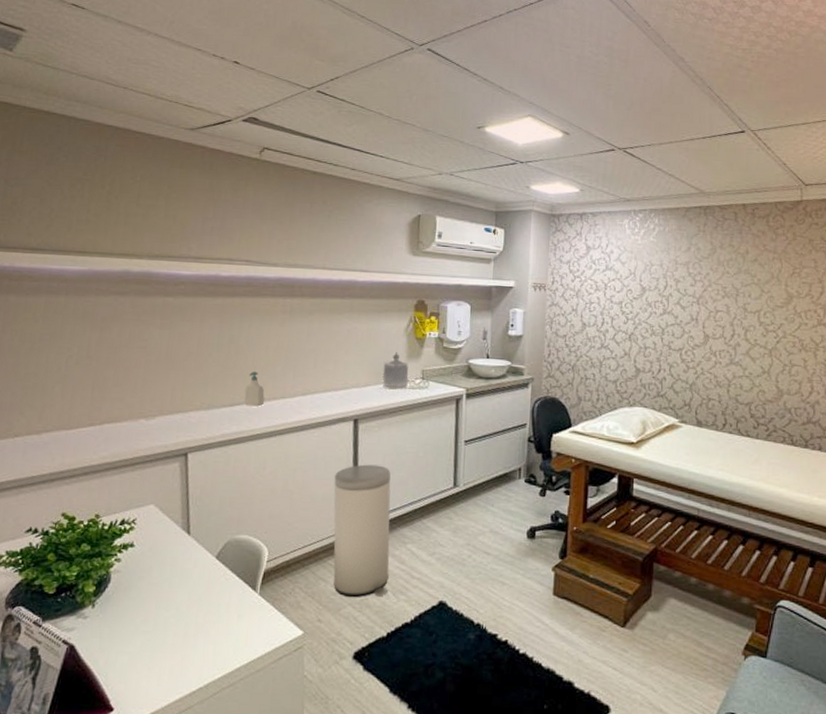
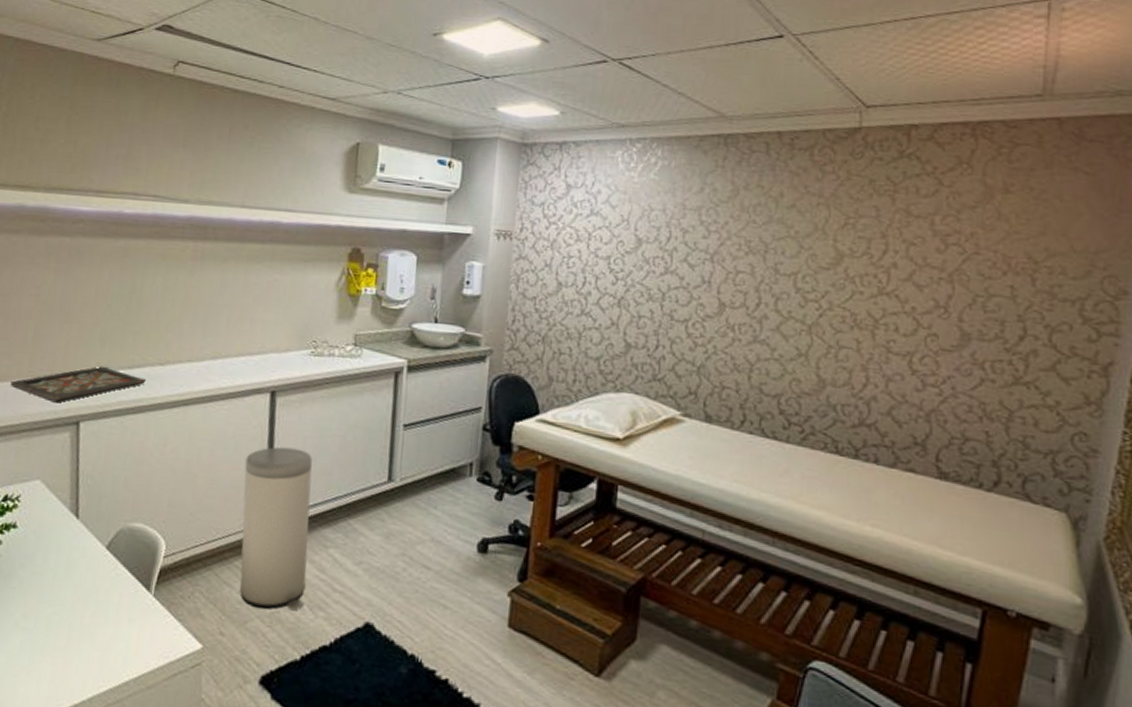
decorative tray: none [123,405,246,439] -> present [10,366,147,403]
soap bottle: present [244,371,265,407] -> none [145,328,169,371]
decorative jar: present [383,352,409,389] -> none [307,311,338,357]

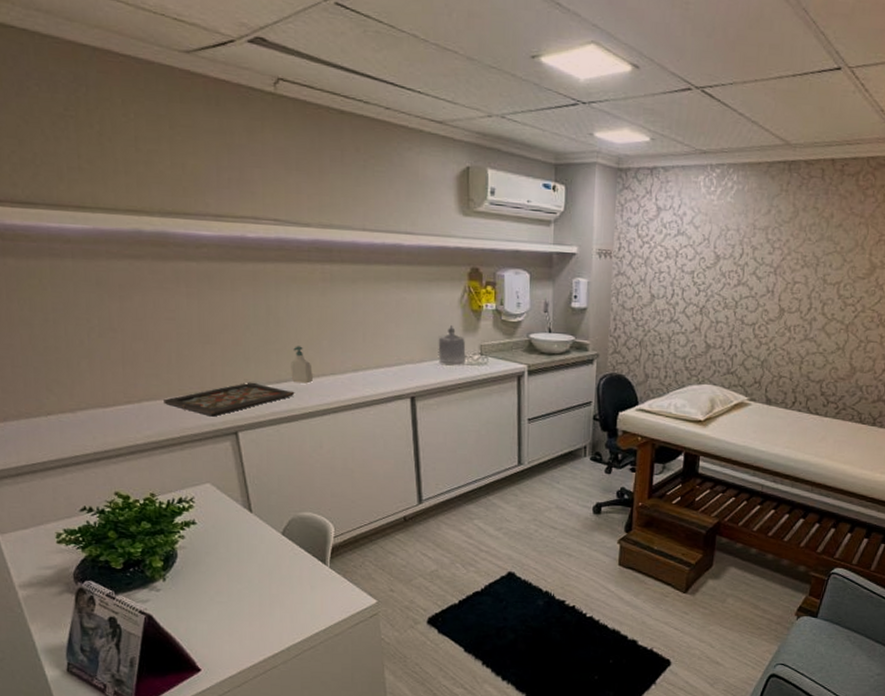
soap bottle: none [145,328,169,371] -> present [291,346,313,384]
pedal bin: present [240,446,313,611] -> none [395,442,457,570]
decorative jar: none [307,311,338,357] -> present [438,325,466,366]

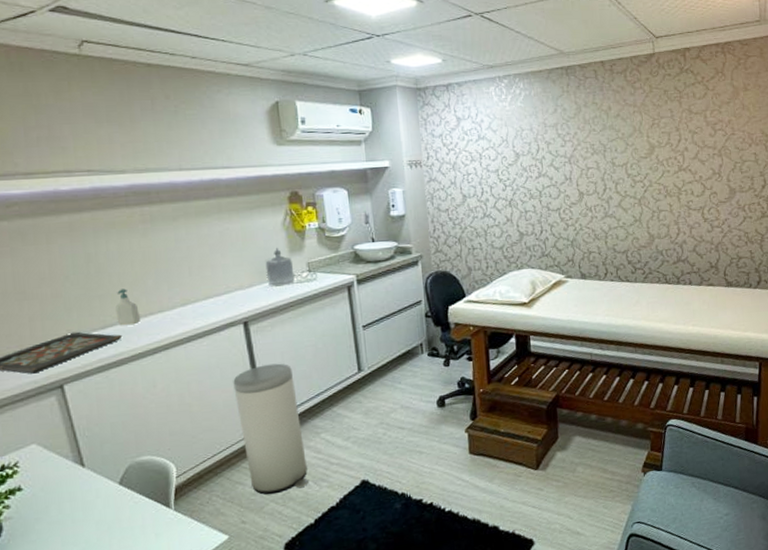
pedal bin: none [395,442,457,570] -> present [233,363,308,495]

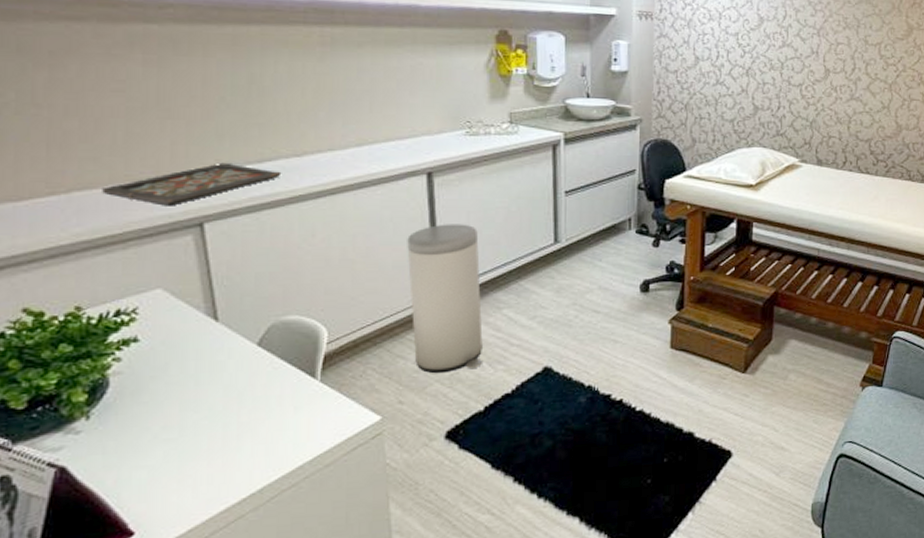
soap bottle: present [116,289,140,326] -> none [277,119,305,162]
decorative jar: present [265,248,295,286] -> none [460,92,493,136]

